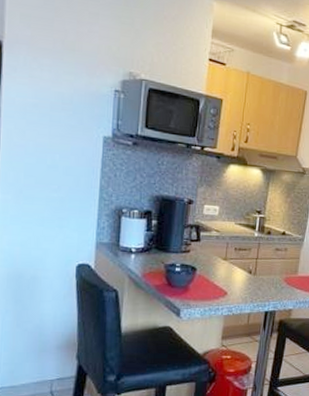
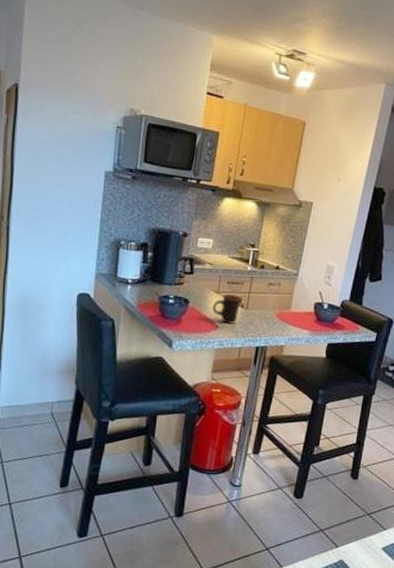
mug: none [220,261,252,290] -> present [212,294,244,324]

